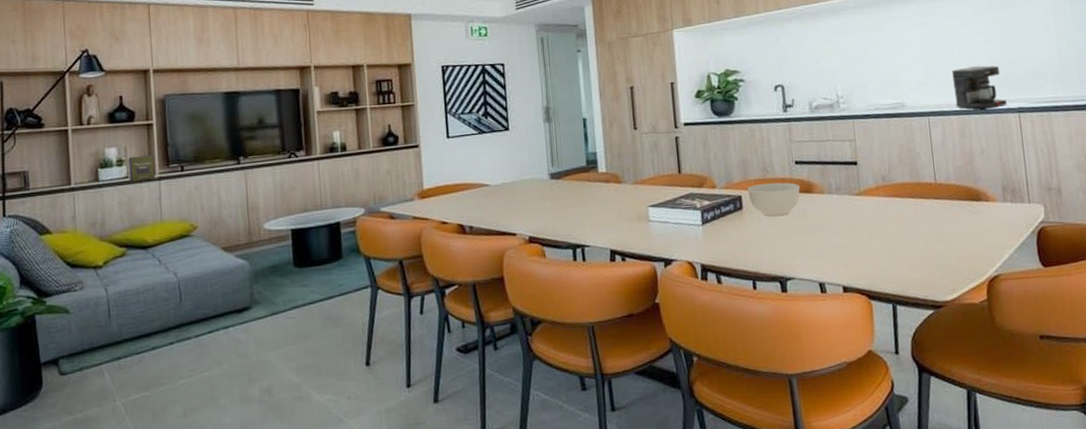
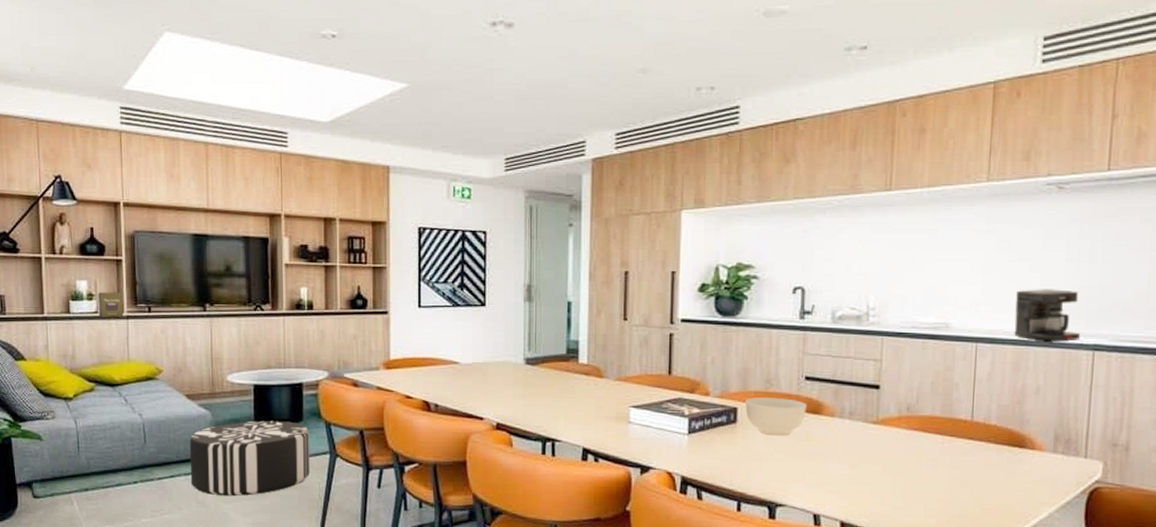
pouf: none [227,261,352,345] -> present [189,420,310,496]

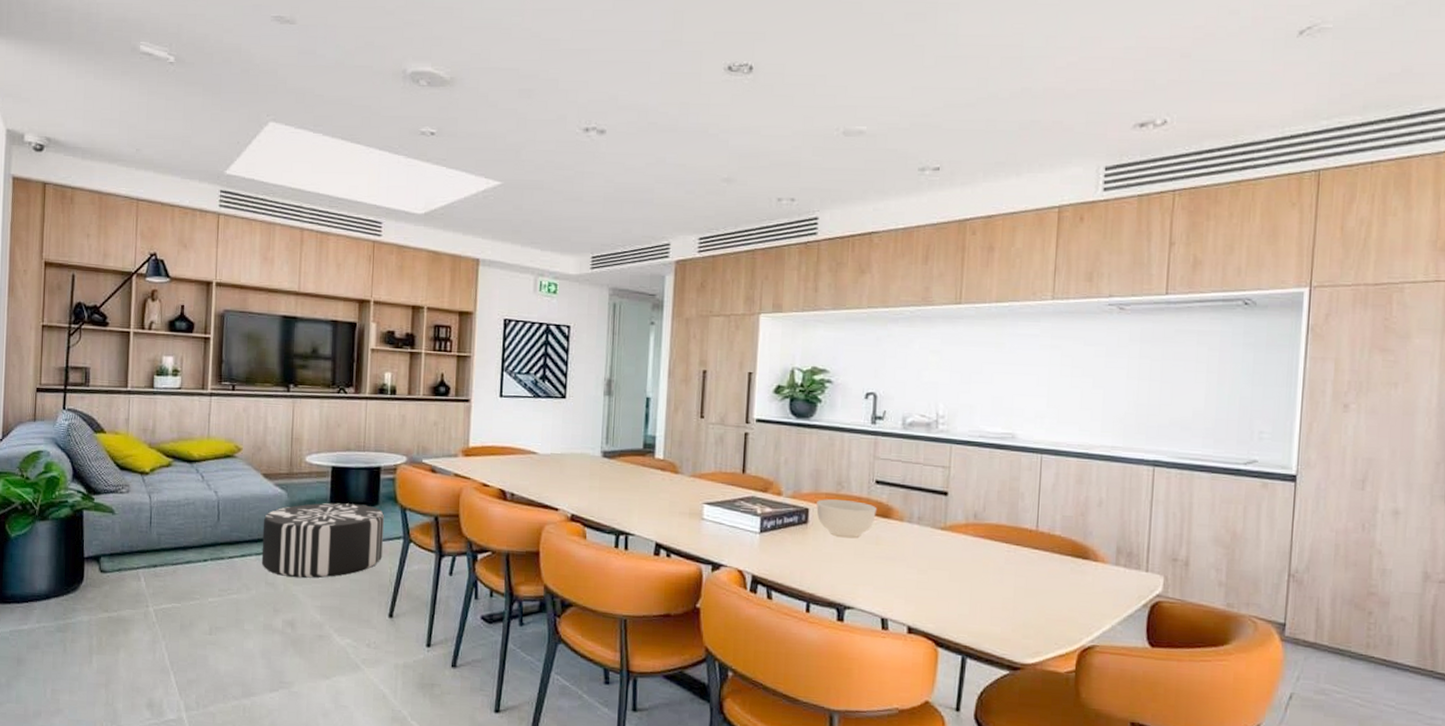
books: present [97,292,123,318] -> none [182,368,208,395]
coffee maker: present [1014,289,1080,342] -> none [1077,404,1140,456]

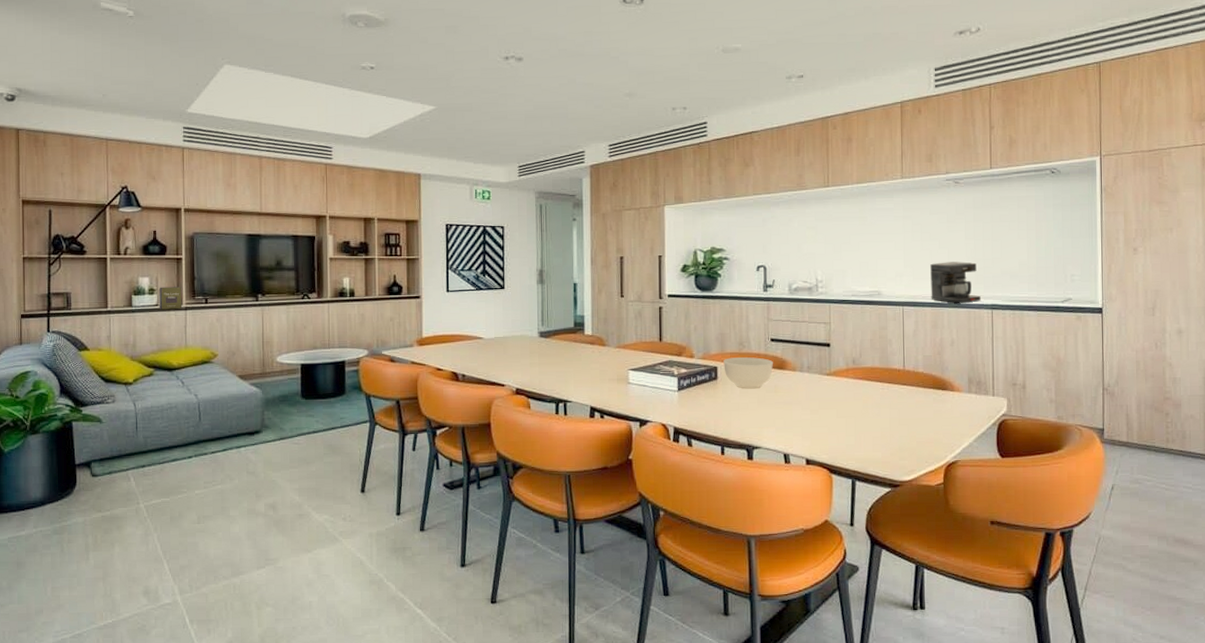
books: none [182,368,208,395] -> present [158,287,182,310]
pouf: present [261,503,385,578] -> none [241,395,352,465]
coffee maker: none [1077,404,1140,456] -> present [930,261,981,303]

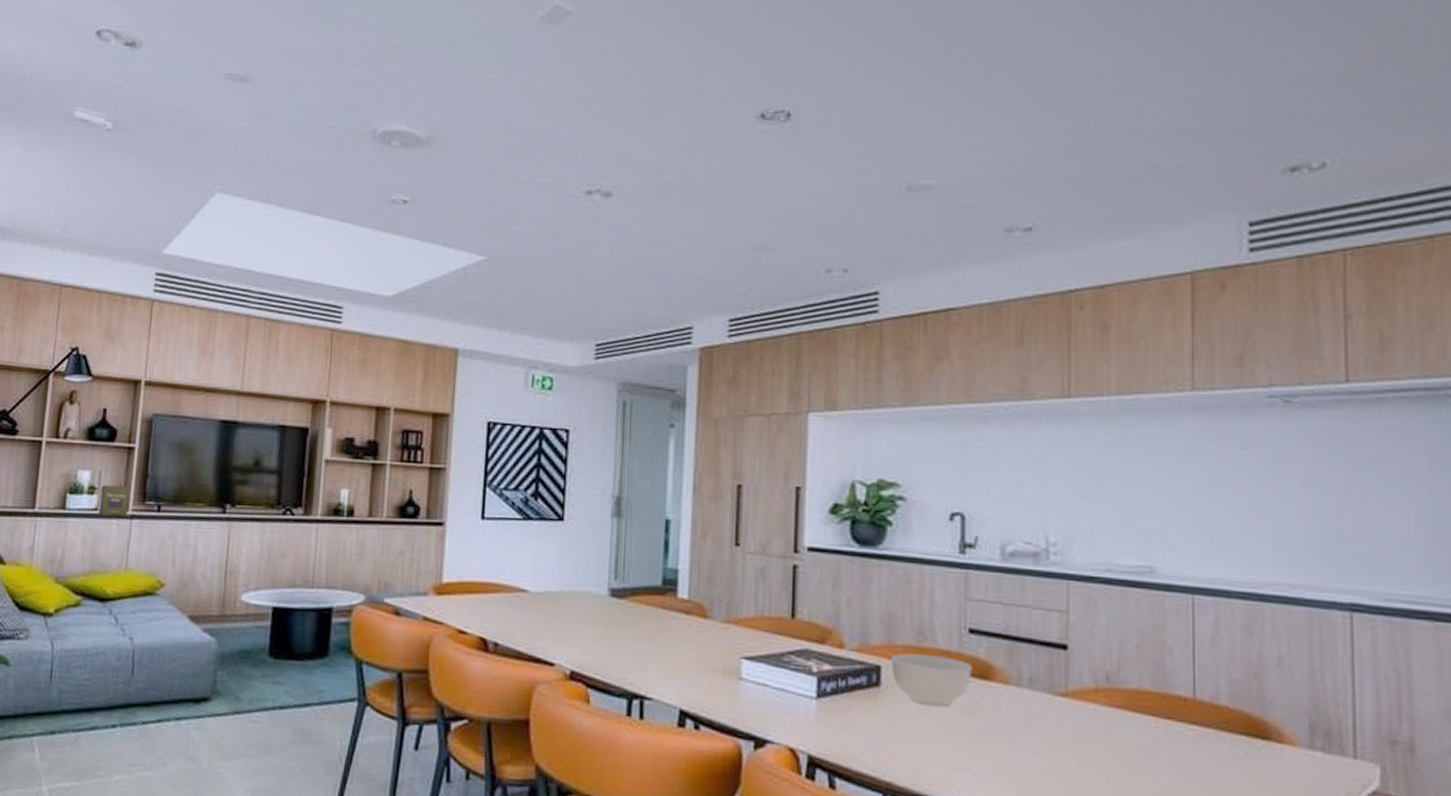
coffee maker: present [930,261,981,303] -> none [1241,527,1330,597]

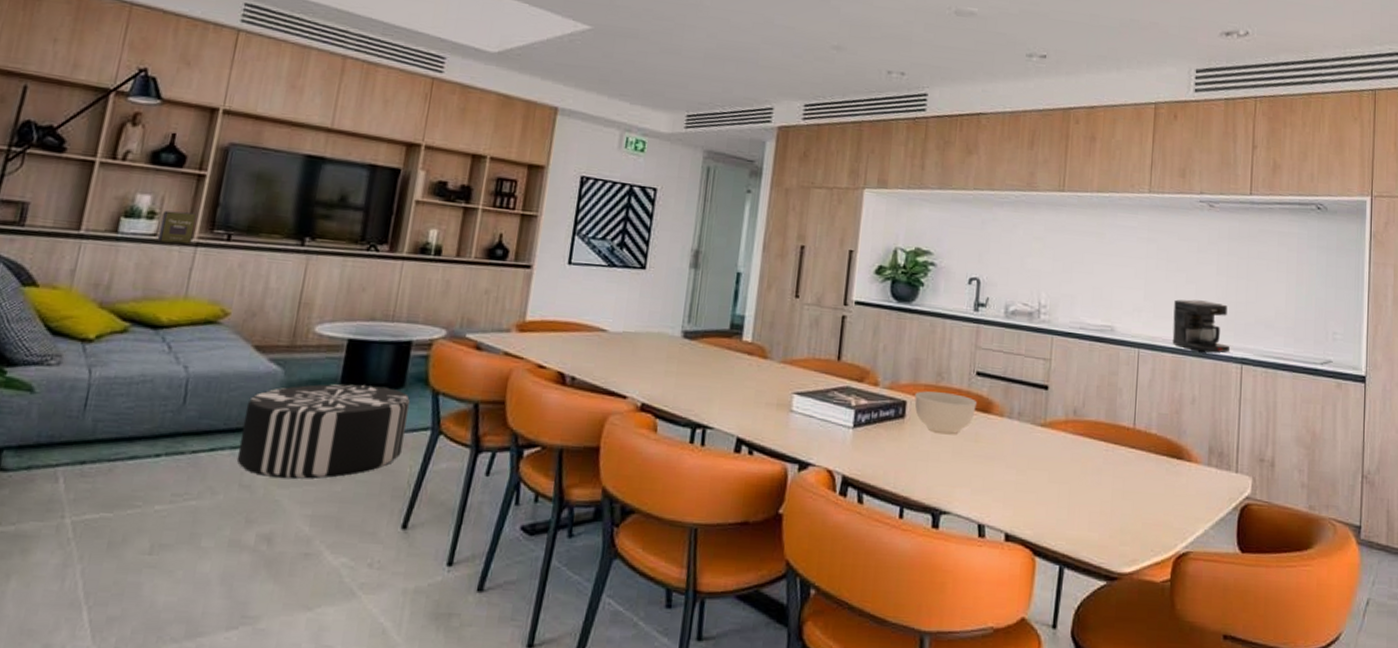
pouf: none [181,653,336,751] -> present [236,384,411,479]
coffee maker: none [1241,527,1330,597] -> present [1172,299,1229,353]

